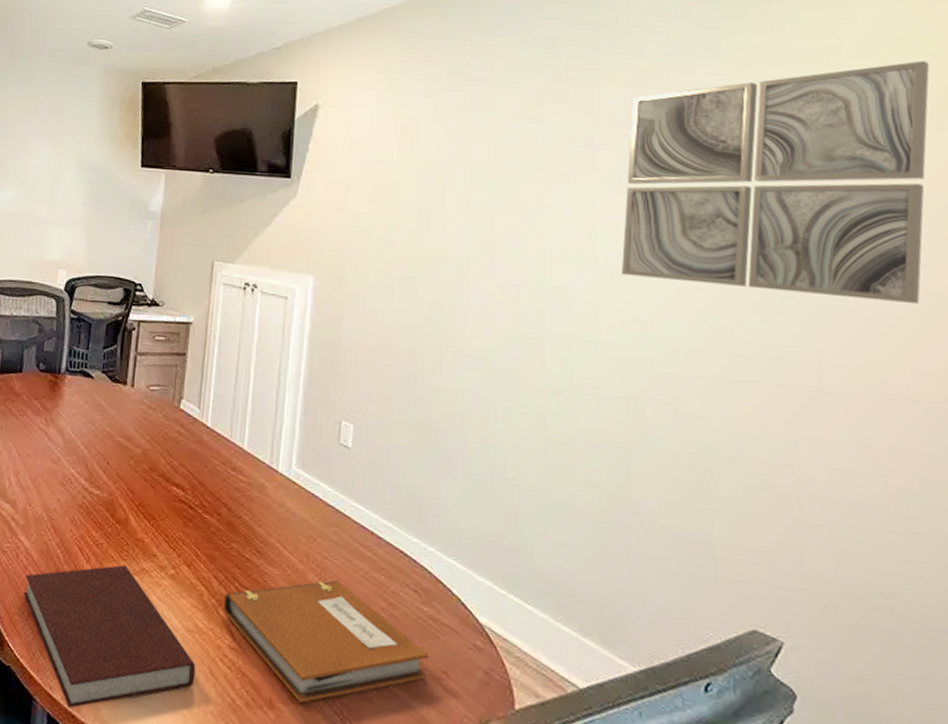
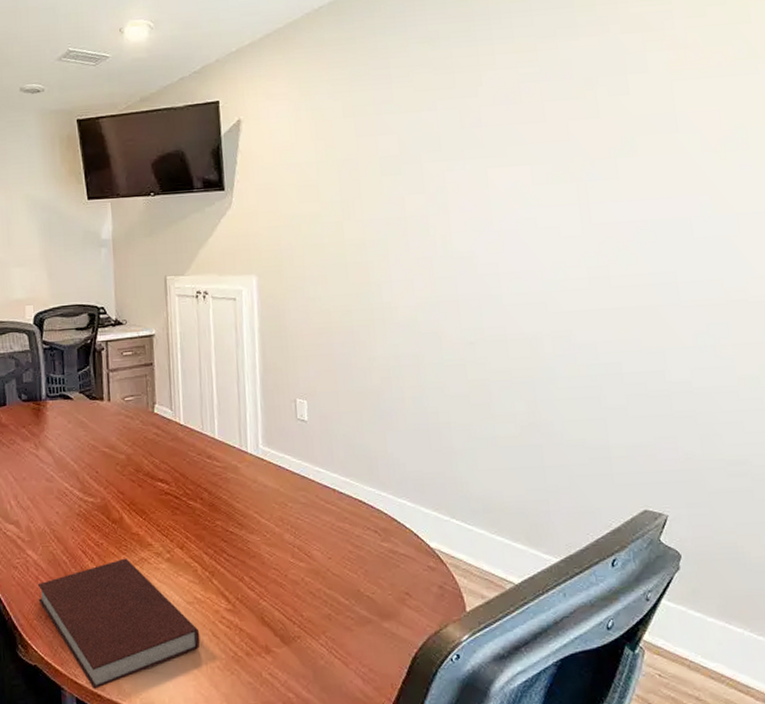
notebook: present [223,580,429,703] -> none [215,536,393,643]
wall art: present [621,60,930,303] -> none [508,14,749,234]

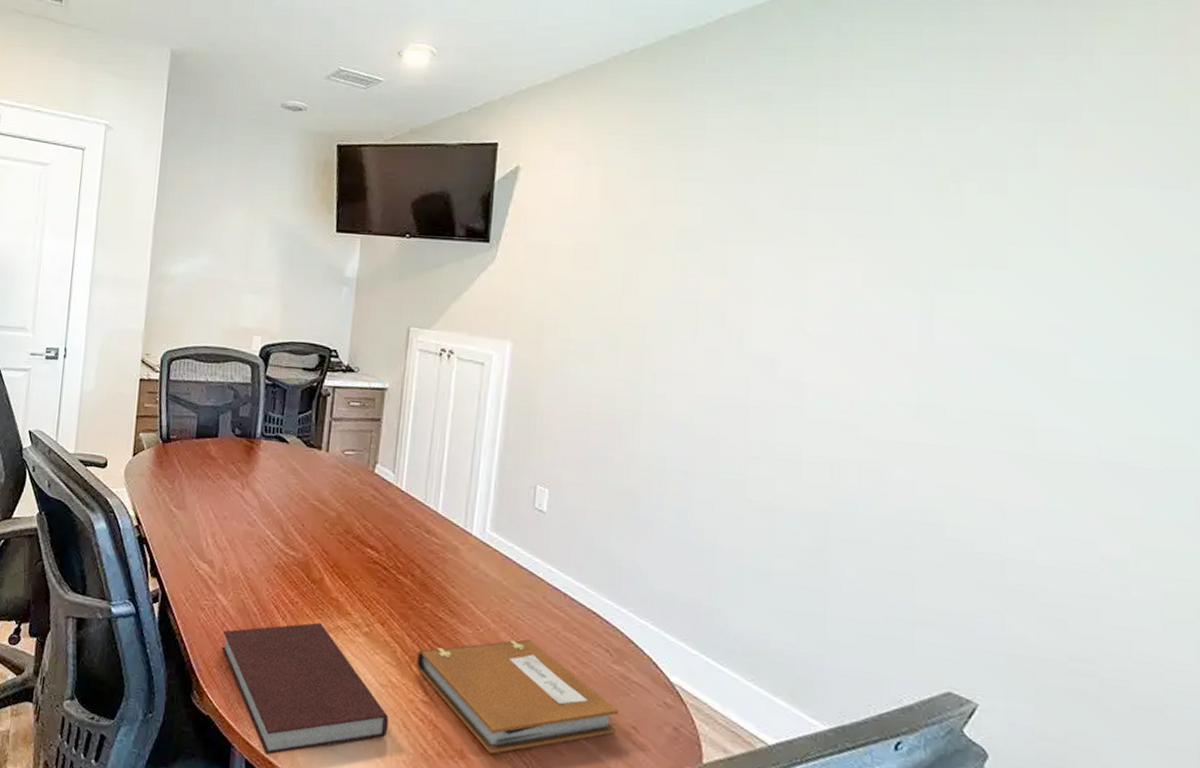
notebook: none [215,536,393,643] -> present [416,639,619,754]

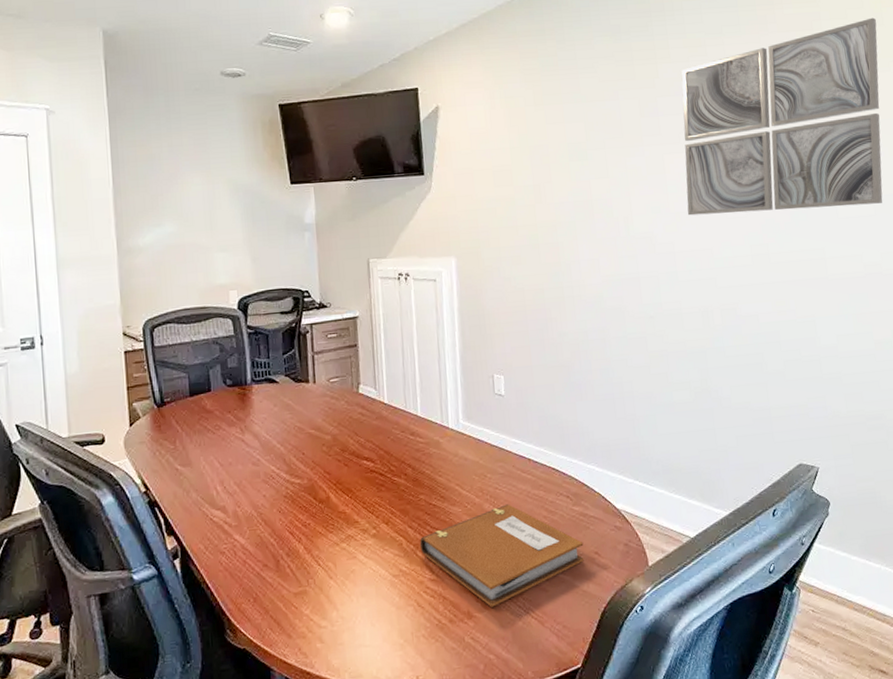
notebook: present [221,622,389,755] -> none [245,536,406,667]
wall art: none [830,113,1178,369] -> present [681,17,883,216]

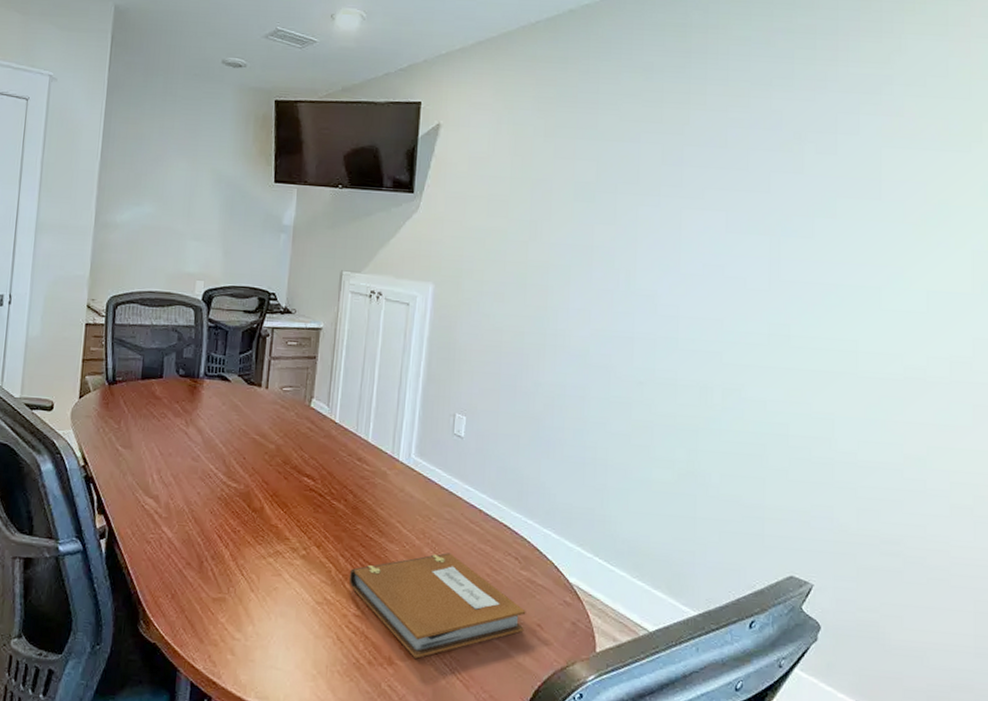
wall art: present [681,17,883,216] -> none [699,89,963,300]

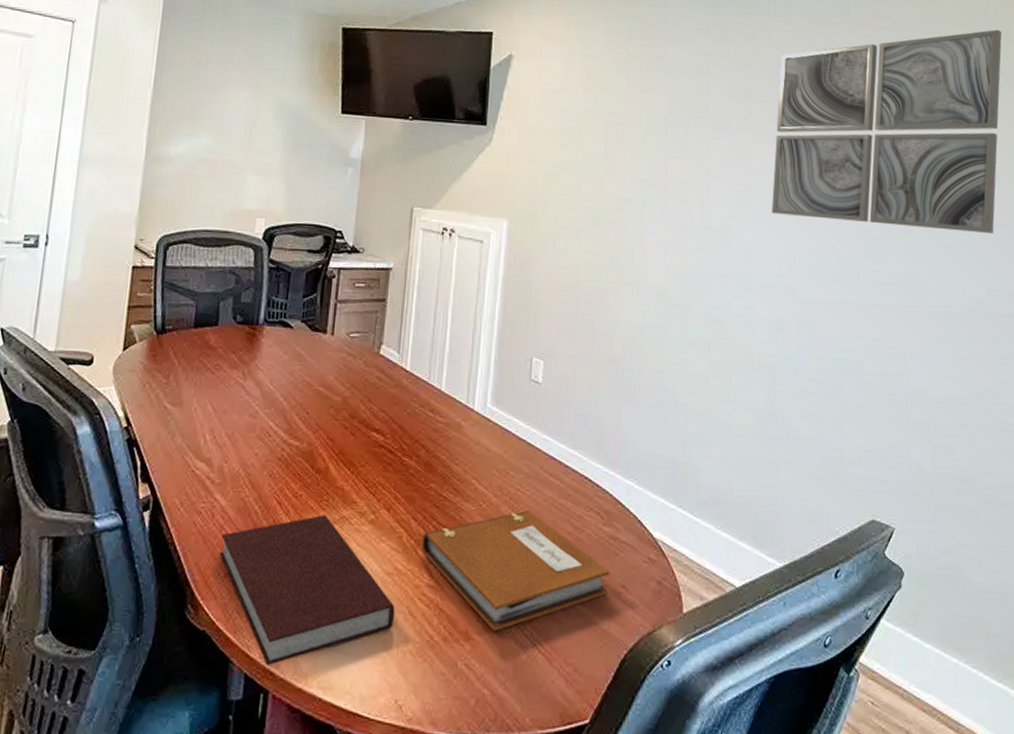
notebook: none [167,548,325,676] -> present [219,514,395,665]
wall art: none [699,89,963,300] -> present [771,29,1002,233]

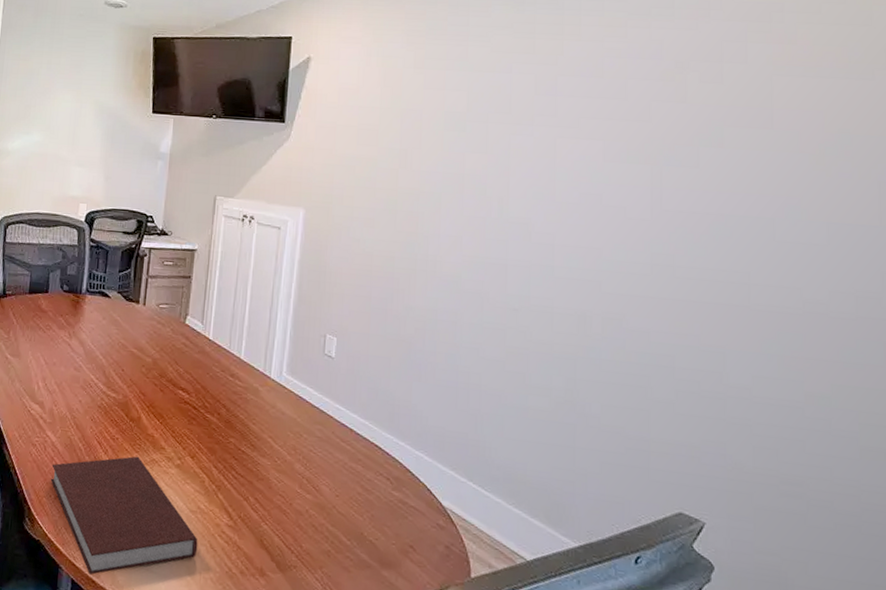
notebook: present [421,510,610,631] -> none [221,469,398,572]
wall art: present [771,29,1002,233] -> none [576,15,863,233]

